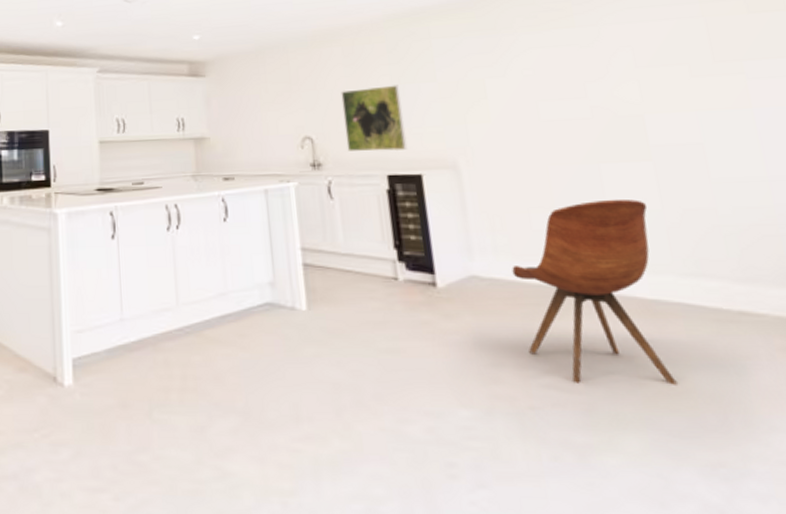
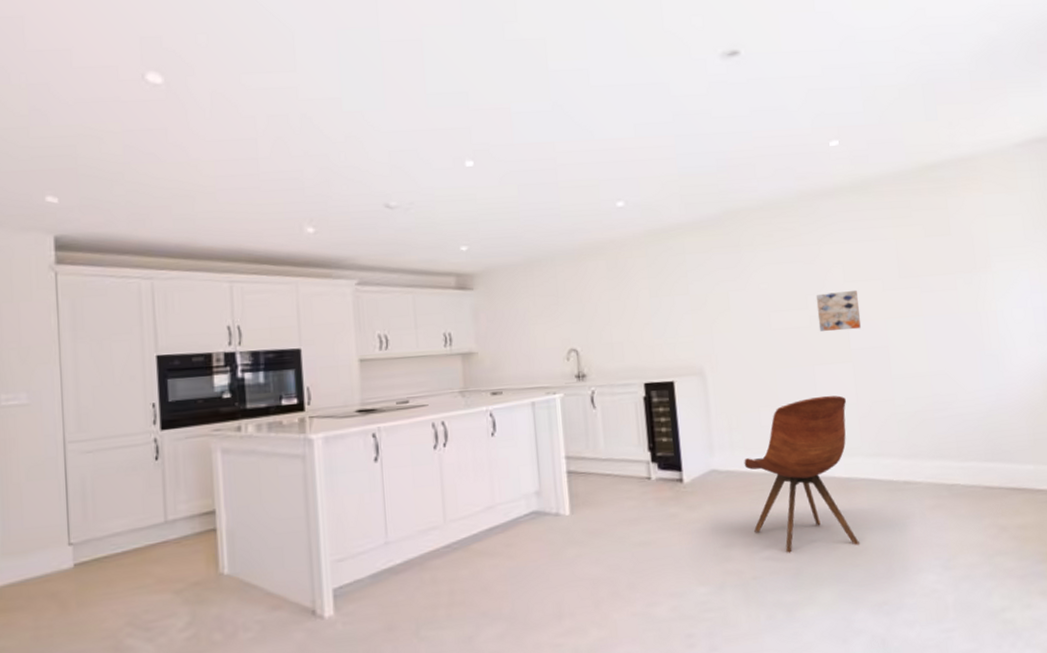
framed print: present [341,85,408,152] -> none [604,298,663,362]
wall art: none [597,76,663,124] -> present [815,290,862,331]

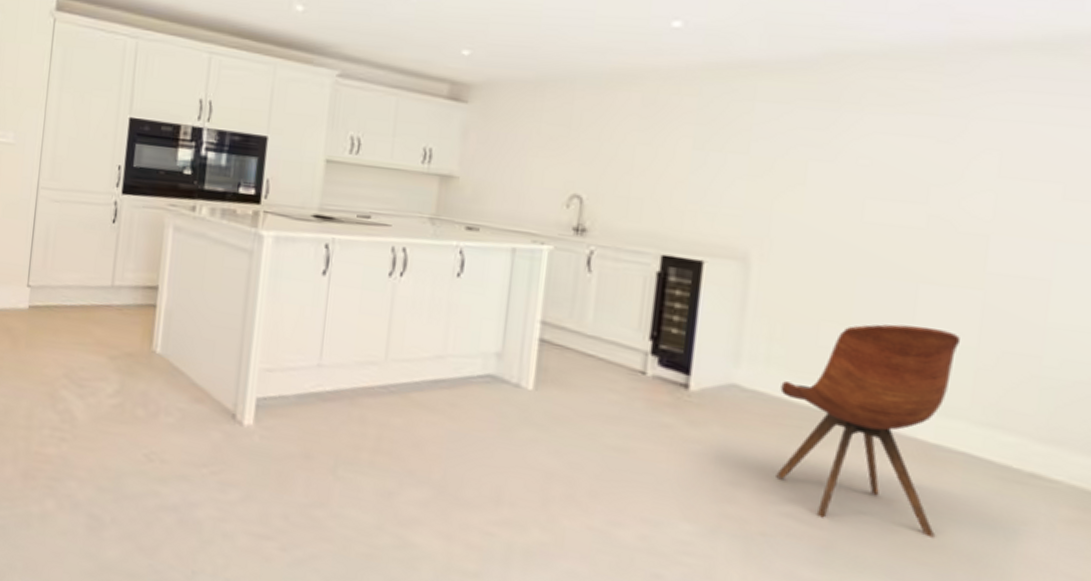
wall art: present [815,290,862,331] -> none [939,186,1018,248]

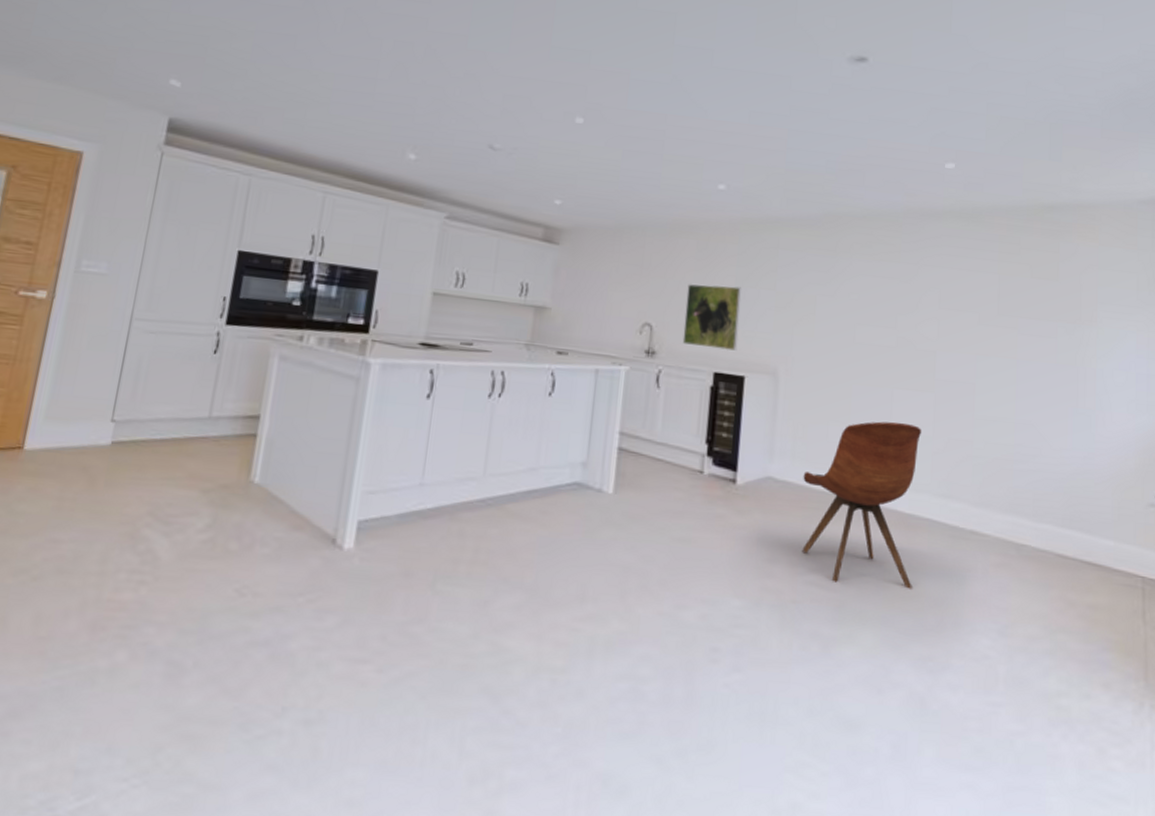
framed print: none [621,147,702,230] -> present [682,284,742,351]

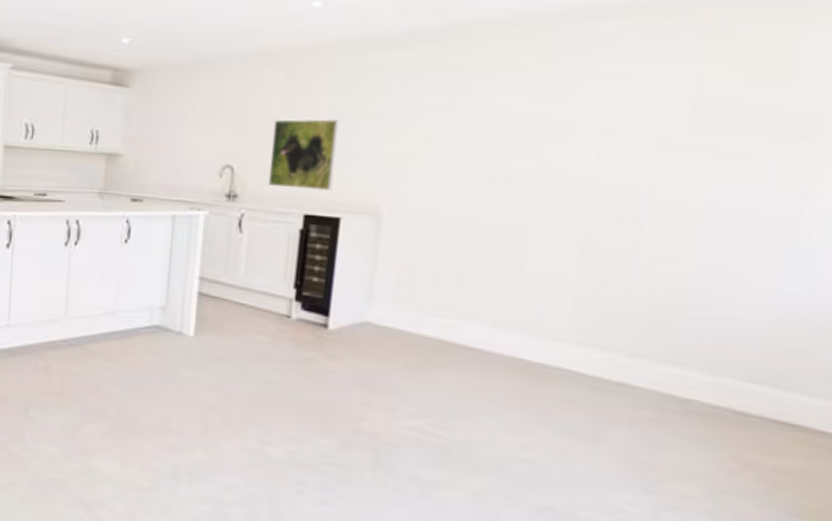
dining chair: present [802,421,922,589] -> none [402,263,564,440]

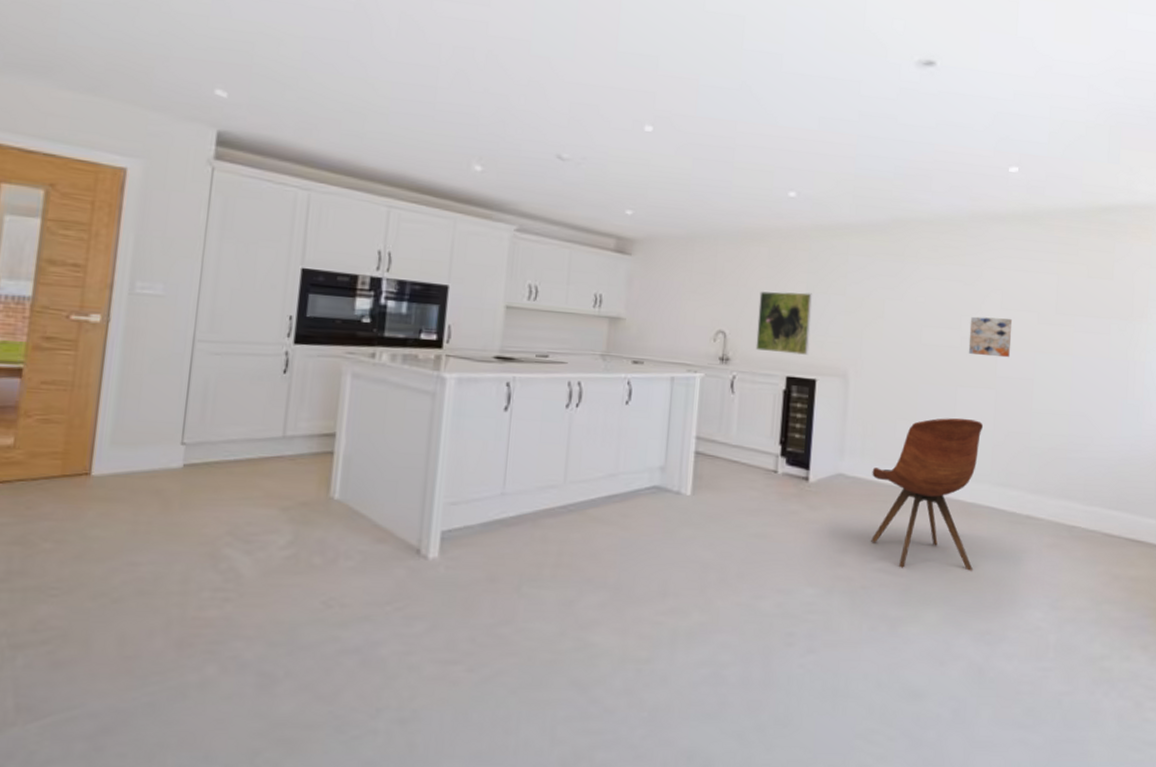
dining chair: none [402,263,564,440] -> present [871,418,984,571]
wall art: none [548,140,619,191] -> present [968,316,1013,358]

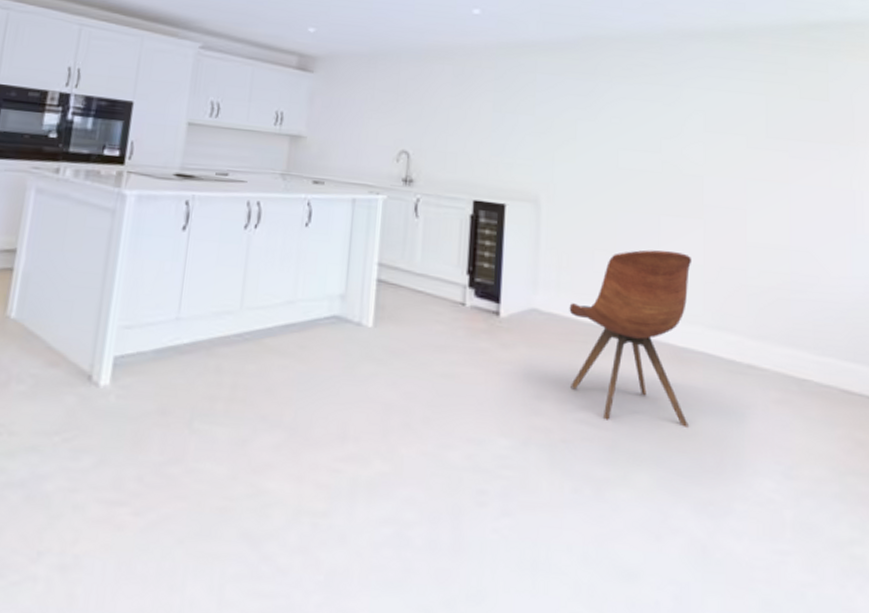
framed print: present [755,291,813,356] -> none [440,110,500,179]
wall art: present [968,316,1013,358] -> none [670,139,718,185]

